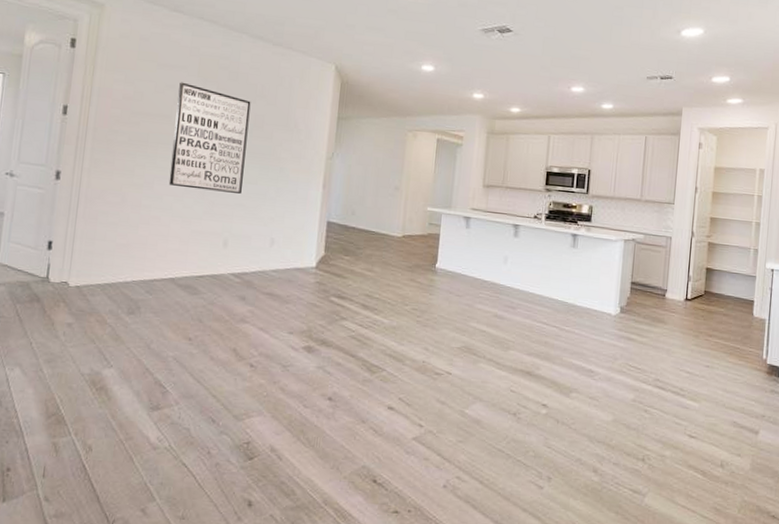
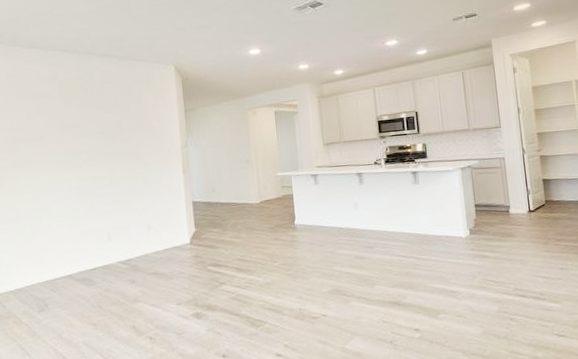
wall art: present [168,82,251,194] -> none [46,106,115,196]

